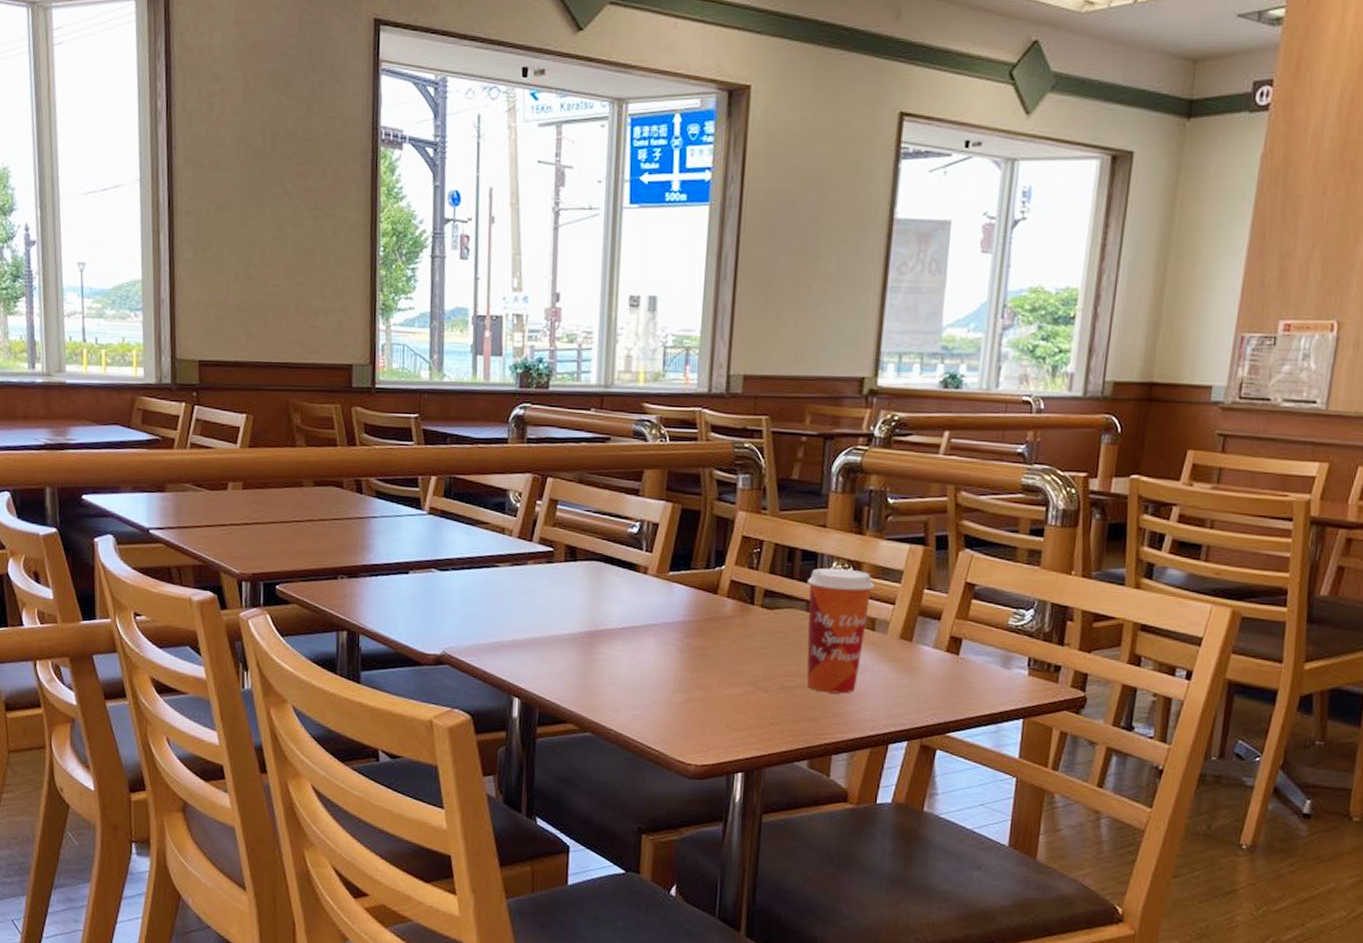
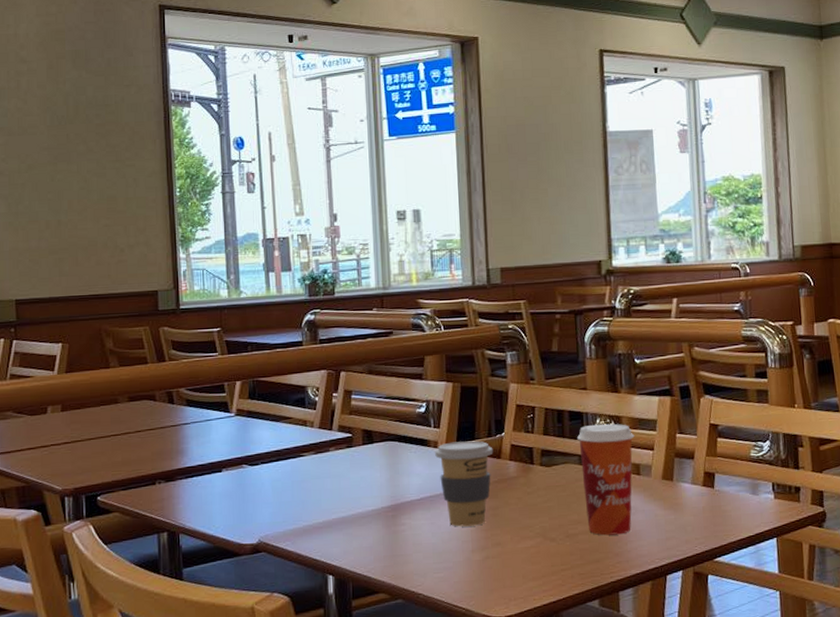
coffee cup: none [644,569,710,665] -> present [435,441,493,527]

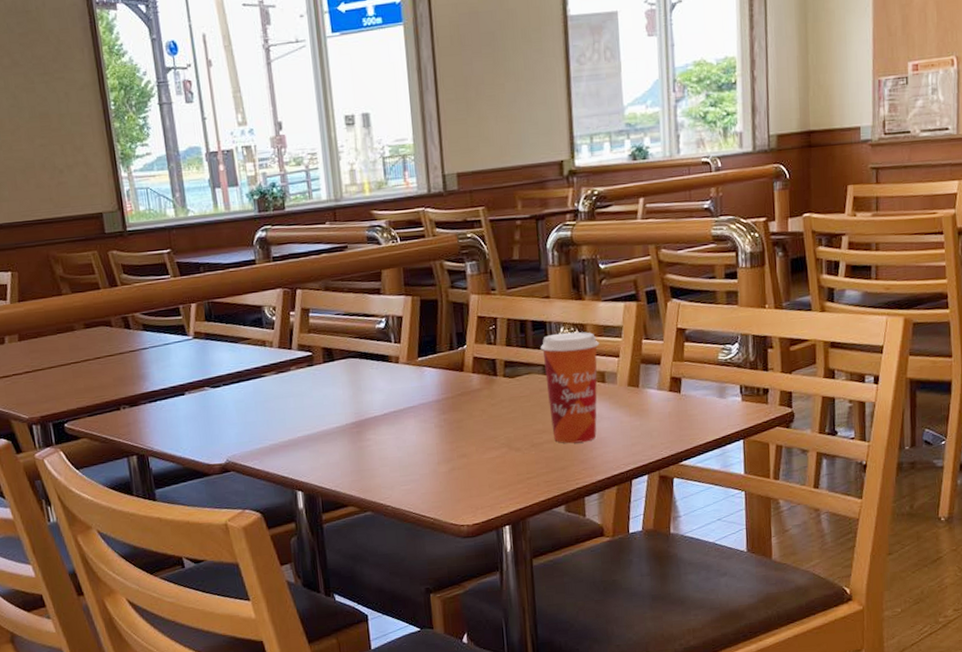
coffee cup: present [435,441,493,527] -> none [397,354,456,441]

